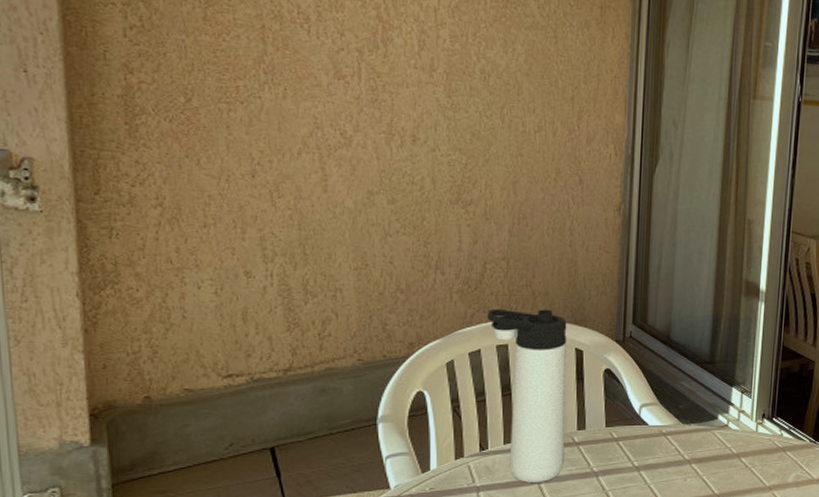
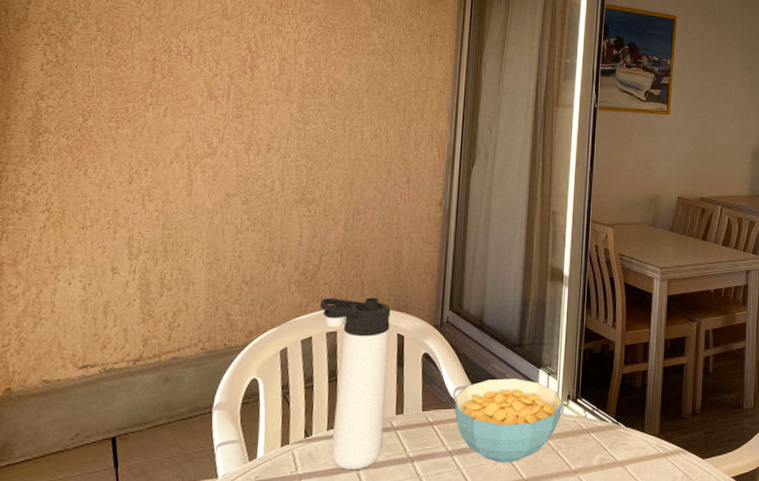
cereal bowl: none [640,397,758,479] -> present [454,379,563,463]

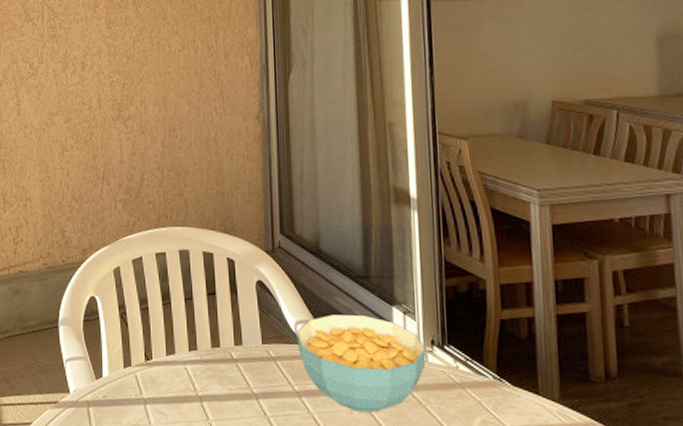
thermos bottle: present [320,297,391,470] -> none [147,217,224,400]

